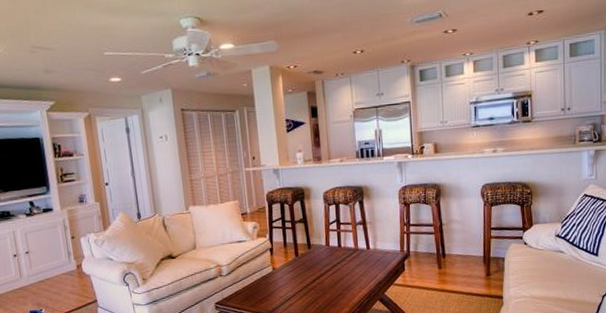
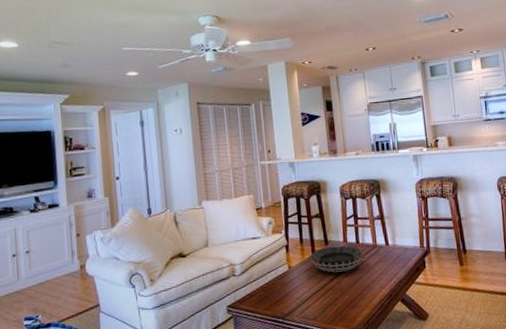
decorative bowl: none [293,249,345,274] -> present [310,245,363,273]

